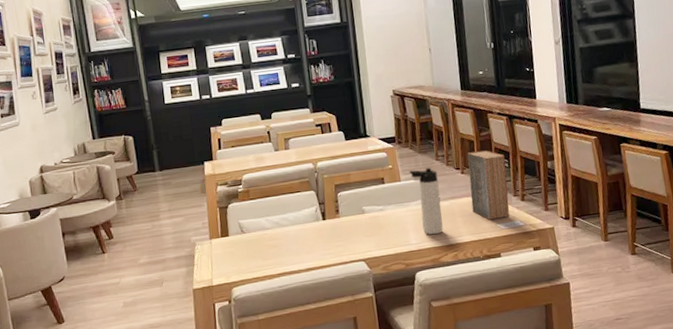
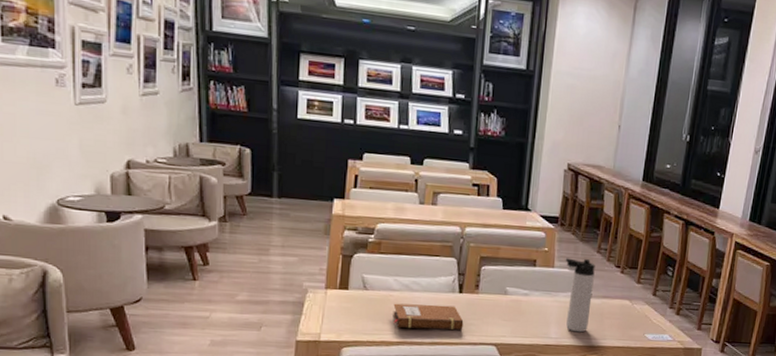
notebook: none [269,232,333,261] -> present [393,303,464,330]
book: present [467,150,510,220] -> none [623,252,671,329]

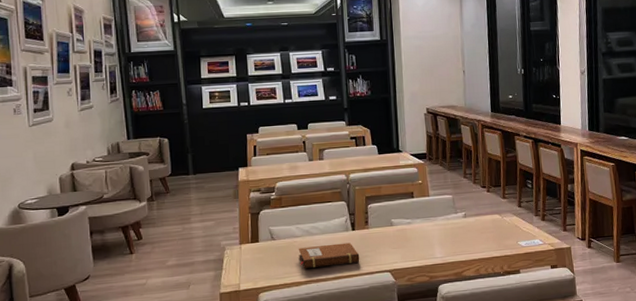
thermos bottle: present [565,258,595,333] -> none [437,185,467,250]

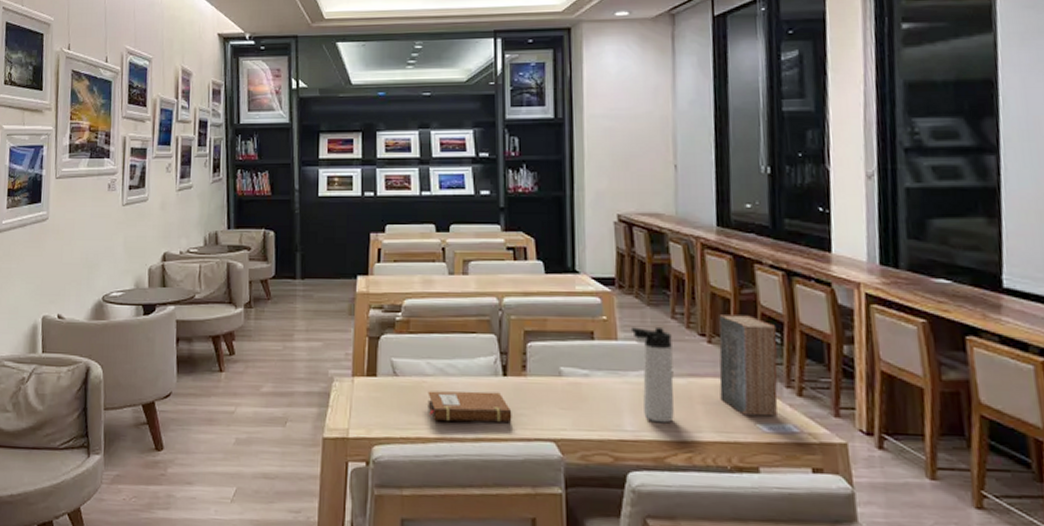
thermos bottle: none [437,185,467,250] -> present [630,327,674,423]
book: none [494,171,531,237] -> present [719,315,778,417]

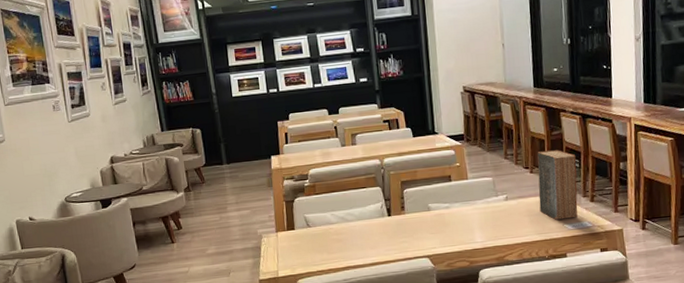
notebook: present [428,391,512,422] -> none [334,228,397,255]
thermos bottle: present [630,327,674,423] -> none [476,166,509,234]

